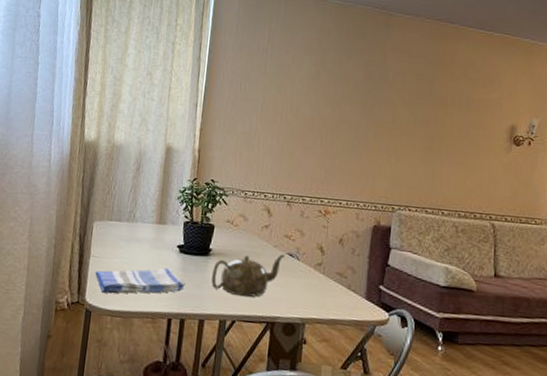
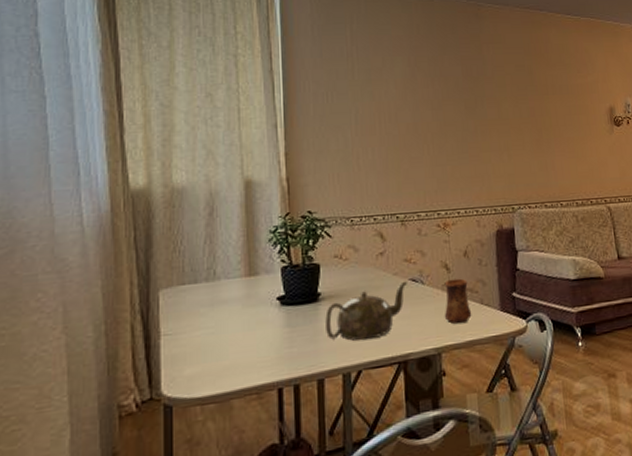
dish towel: present [95,268,185,294] -> none [170,327,294,378]
cup: none [312,261,339,303] -> present [444,278,472,324]

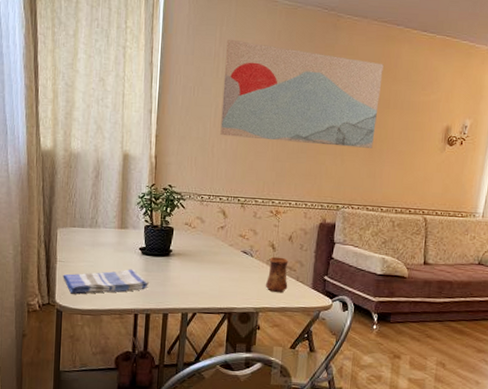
dish towel: none [170,327,294,378] -> present [63,269,149,295]
teapot: present [325,281,408,341] -> none [173,252,240,292]
wall art: none [359,37,539,145] -> present [220,39,384,148]

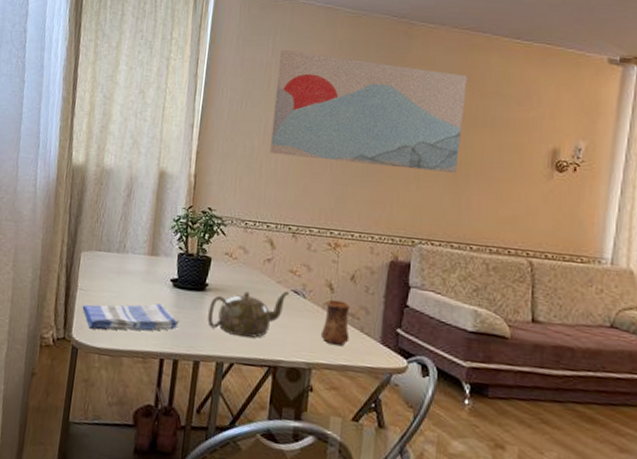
teapot: none [173,252,240,292] -> present [207,291,290,338]

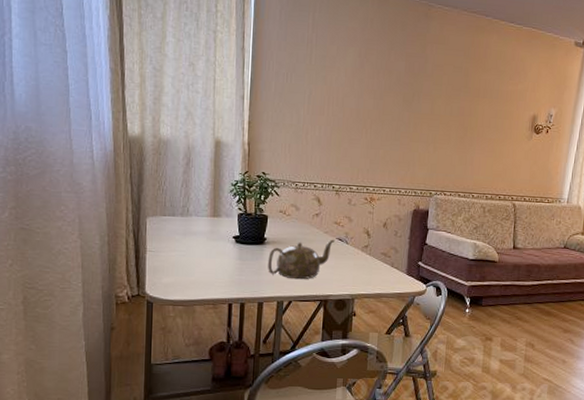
dish towel: present [82,303,179,331] -> none [153,258,243,285]
wall art: present [270,49,467,173] -> none [314,25,473,136]
cup: present [320,299,351,346] -> none [360,243,383,280]

